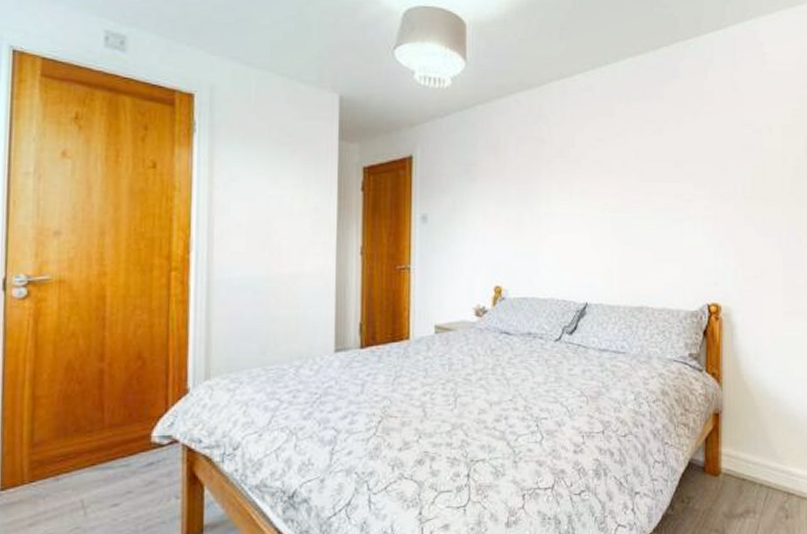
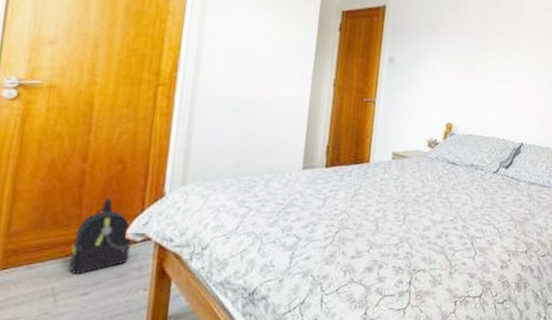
backpack: none [96,399,159,484] -> present [69,198,133,274]

